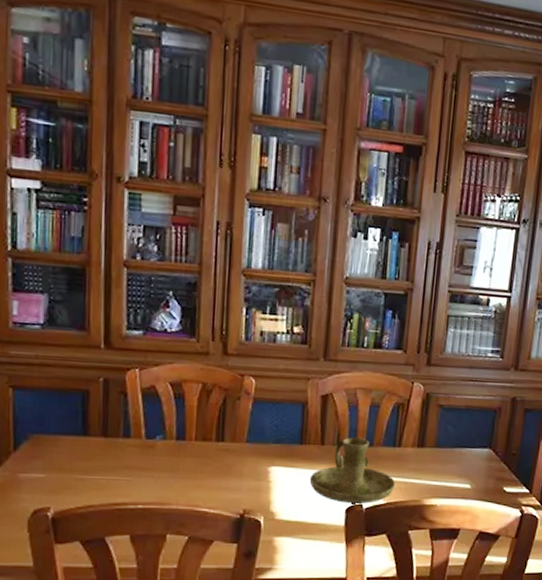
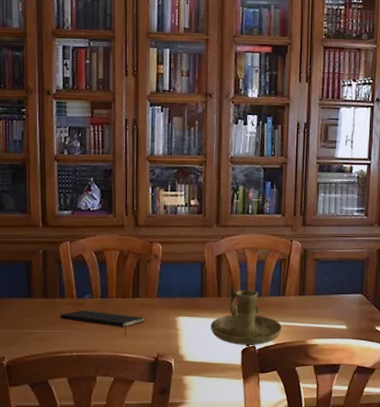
notepad: none [123,453,231,489] -> present [60,309,146,338]

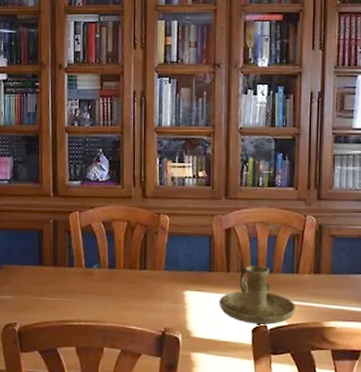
notepad: present [60,309,146,338] -> none [69,279,153,310]

